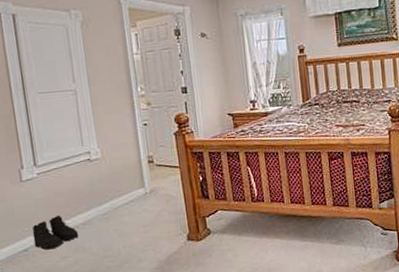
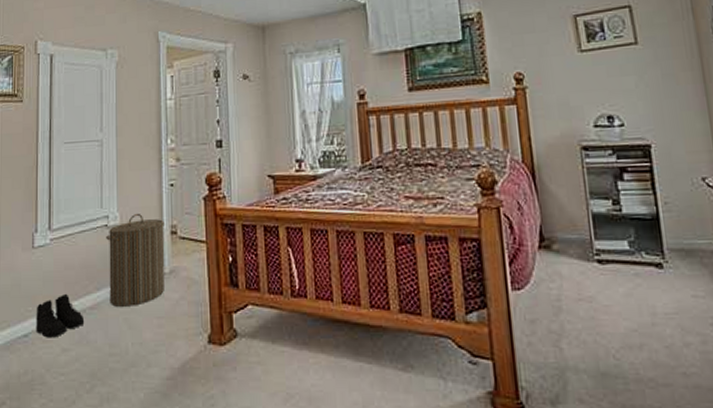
laundry hamper: none [90,148,147,221] -> present [106,213,164,307]

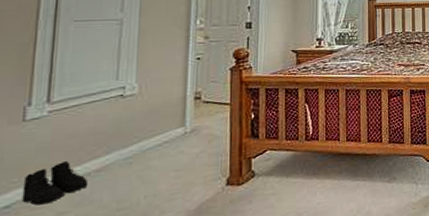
laundry hamper: present [106,213,164,307] -> none [121,83,188,167]

